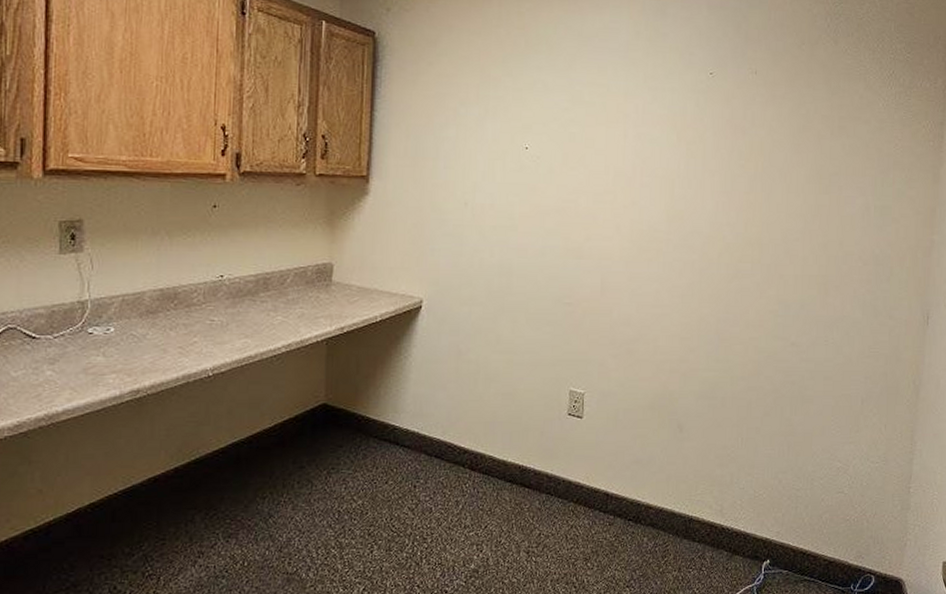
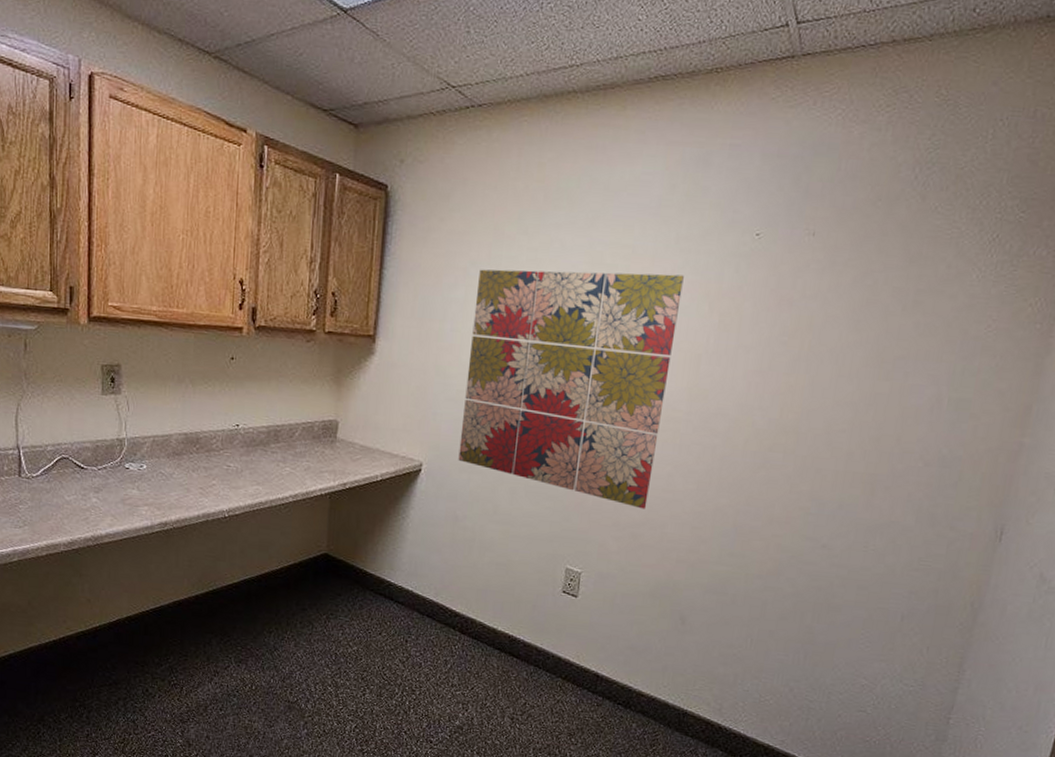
wall art: none [458,108,653,325] -> present [458,269,684,509]

